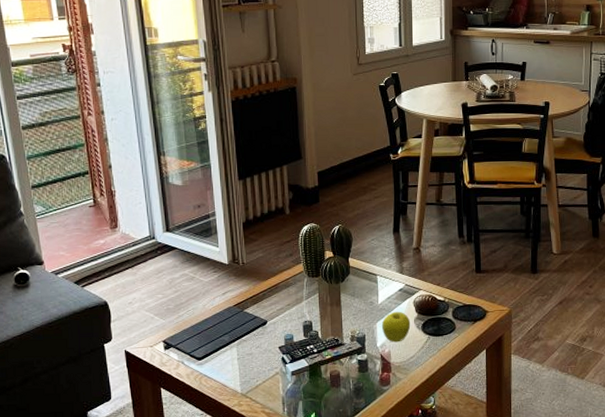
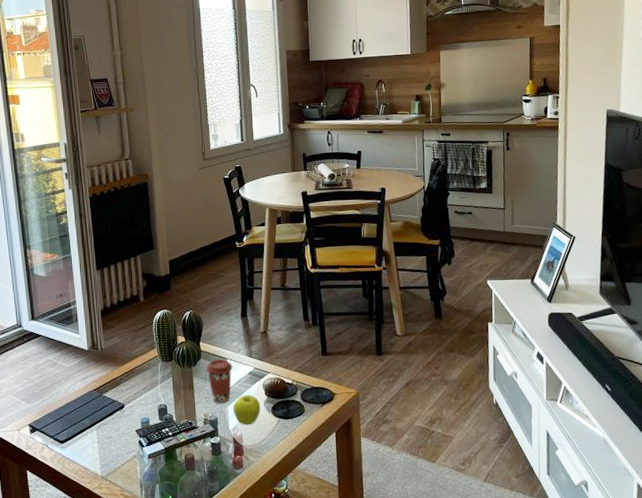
coffee cup: none [355,275,383,321] -> present [206,358,233,404]

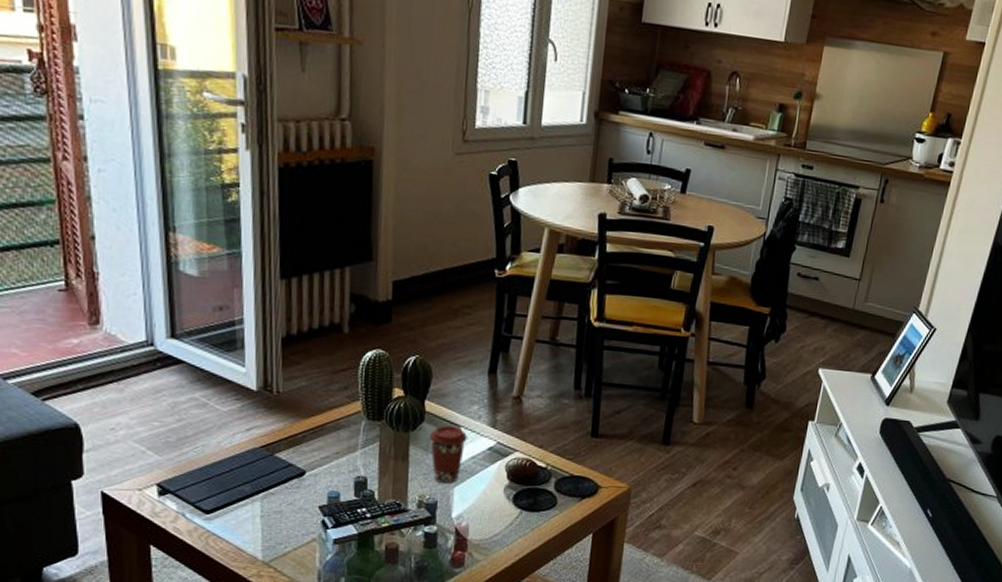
fruit: present [233,394,261,426] -> none [461,475,499,515]

